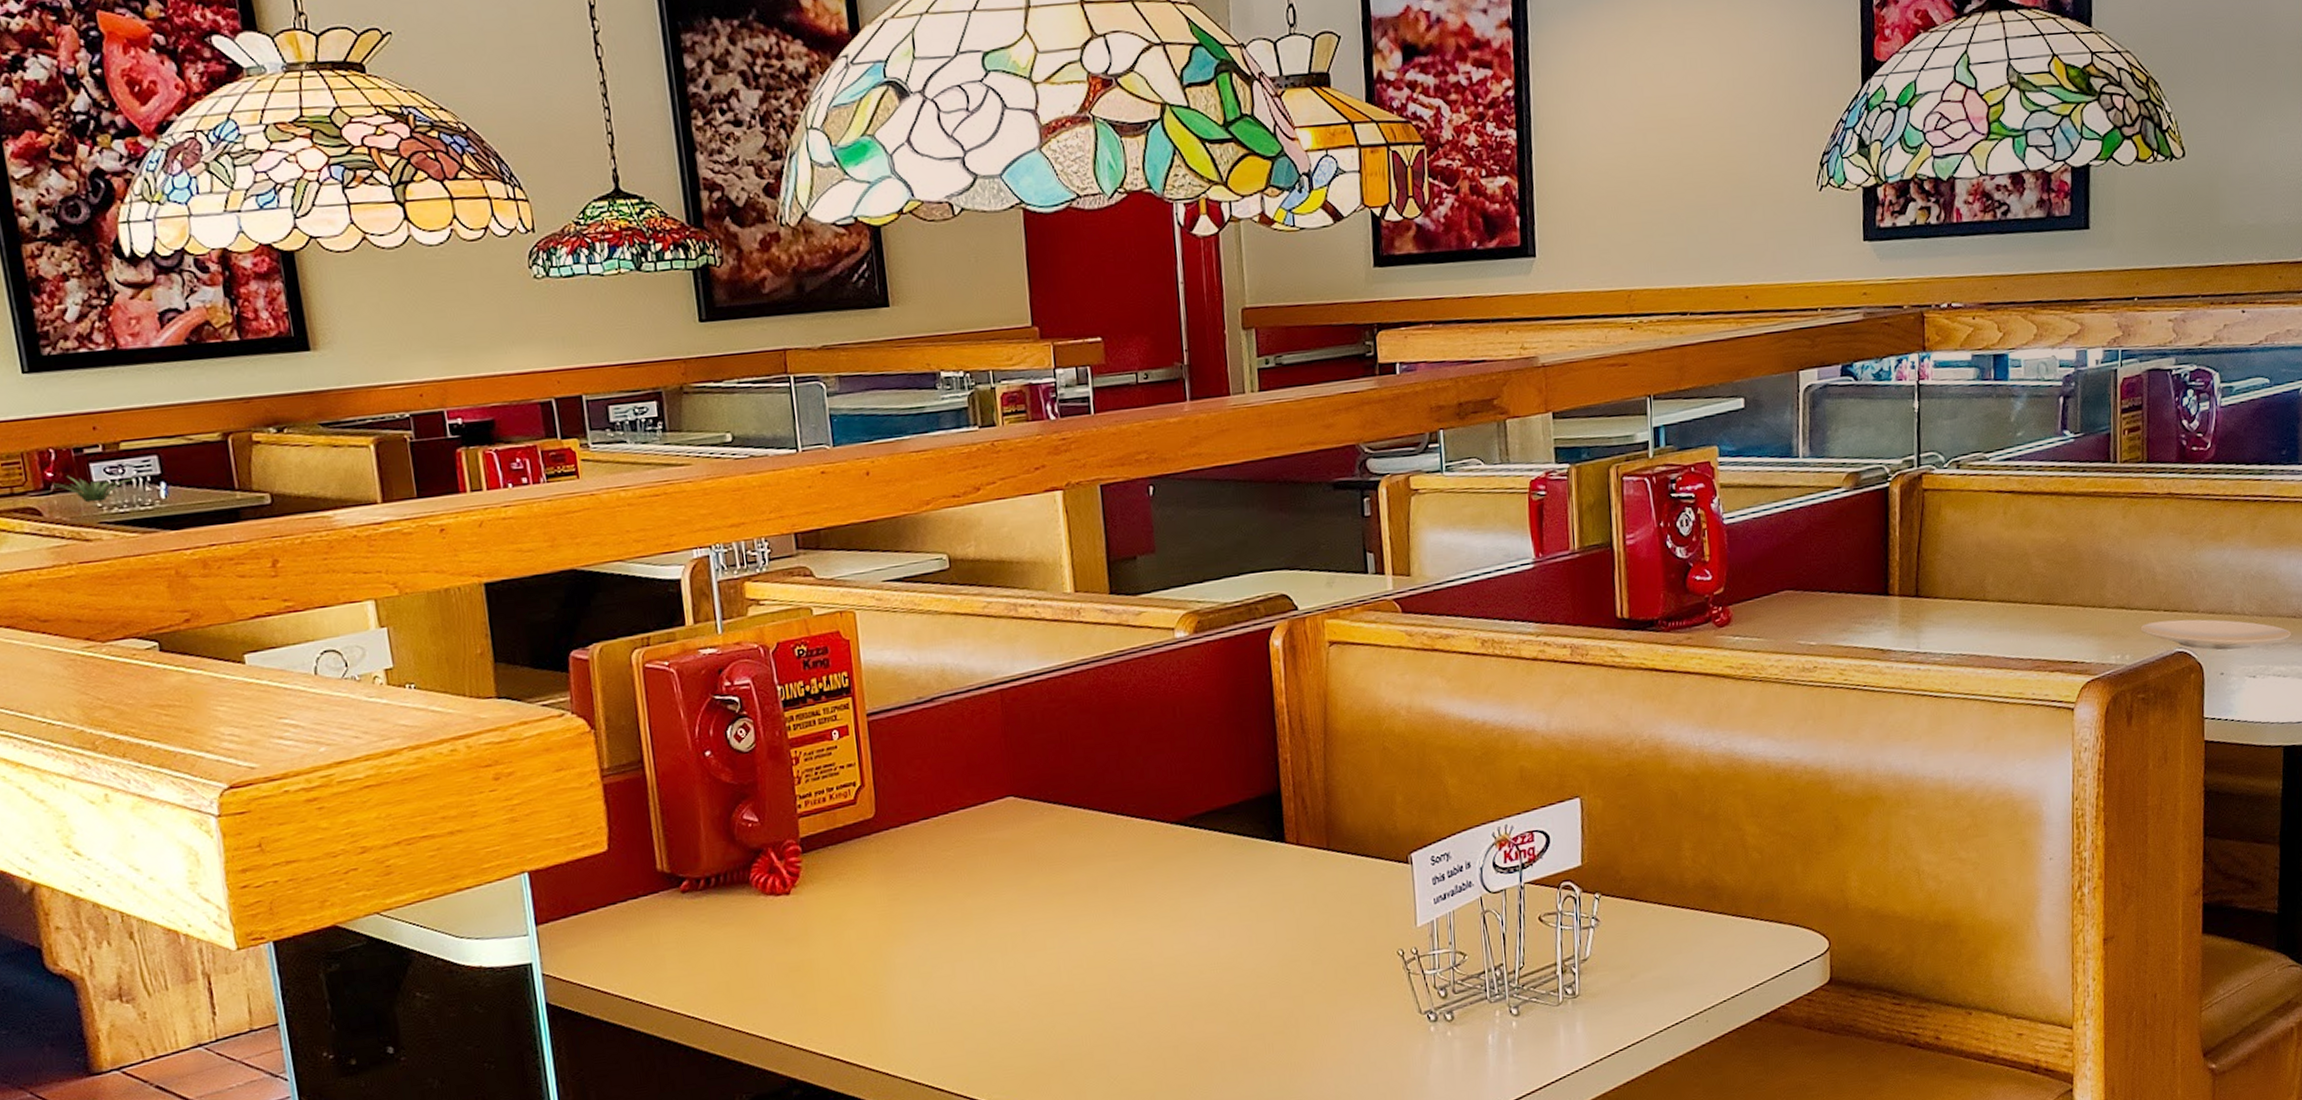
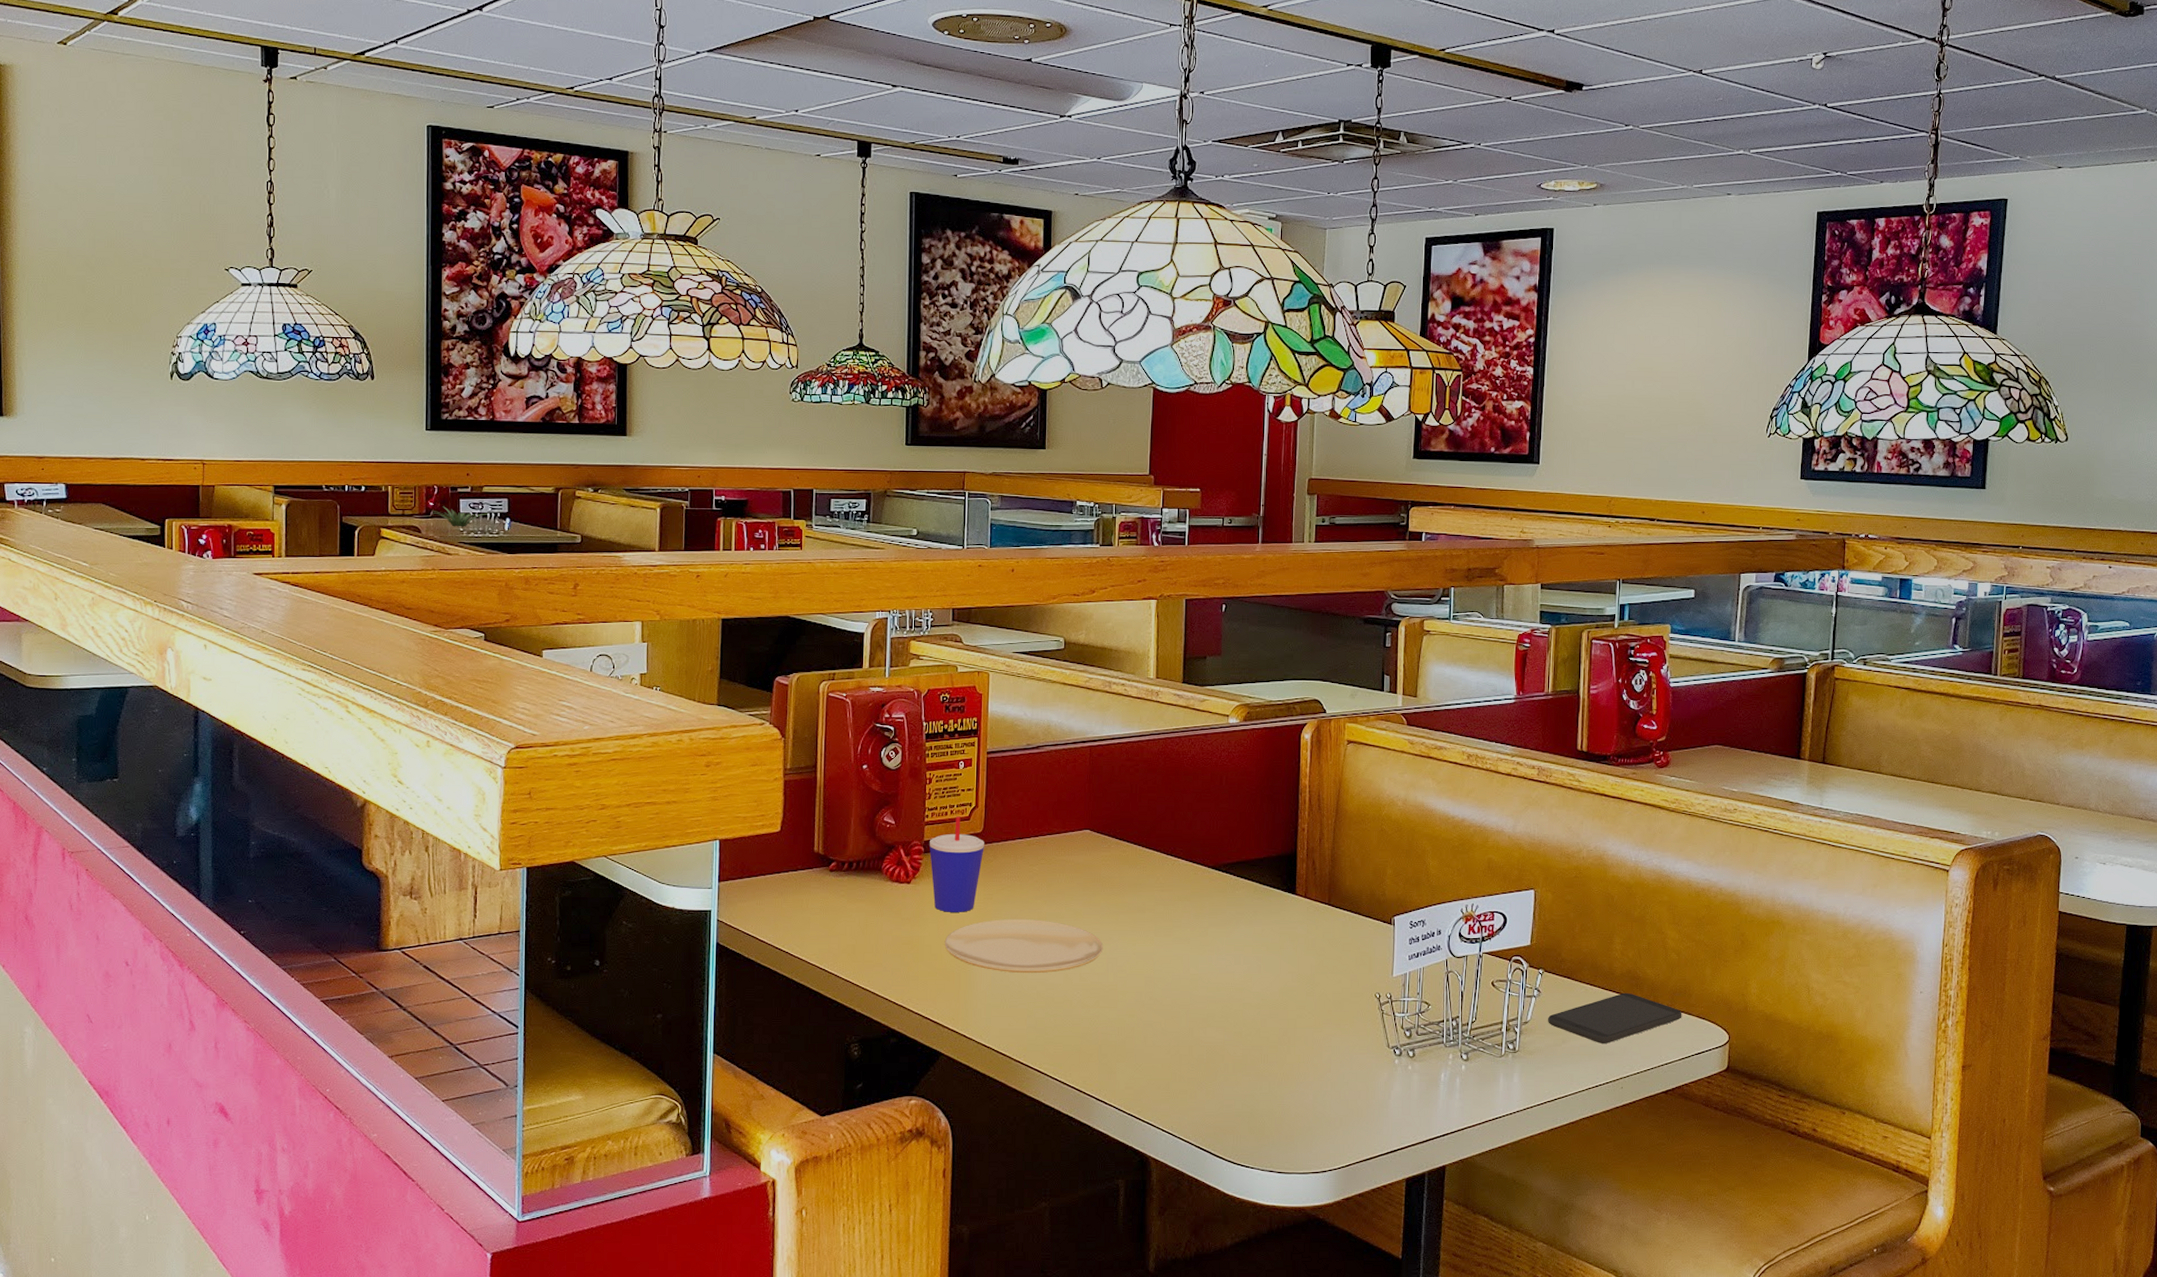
beverage cup: none [807,801,881,924] -> present [930,816,984,912]
plate: none [844,917,1051,989] -> present [944,919,1104,974]
mobile phone: none [1610,907,1772,973] -> present [1547,992,1682,1043]
plate: present [2140,619,2292,651] -> none [2009,808,2139,840]

